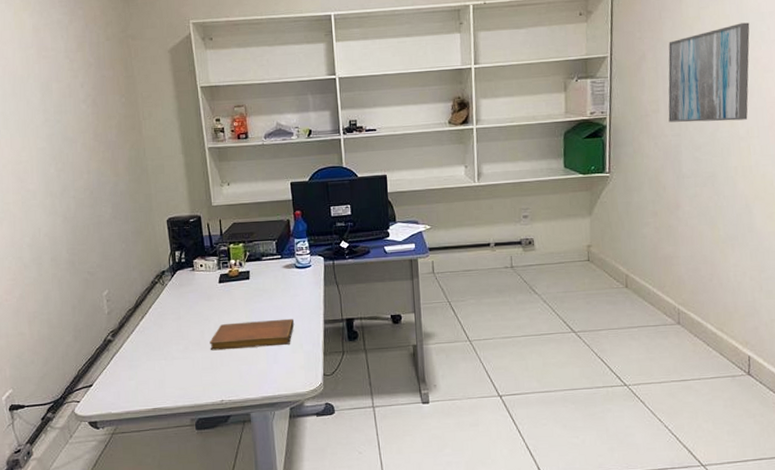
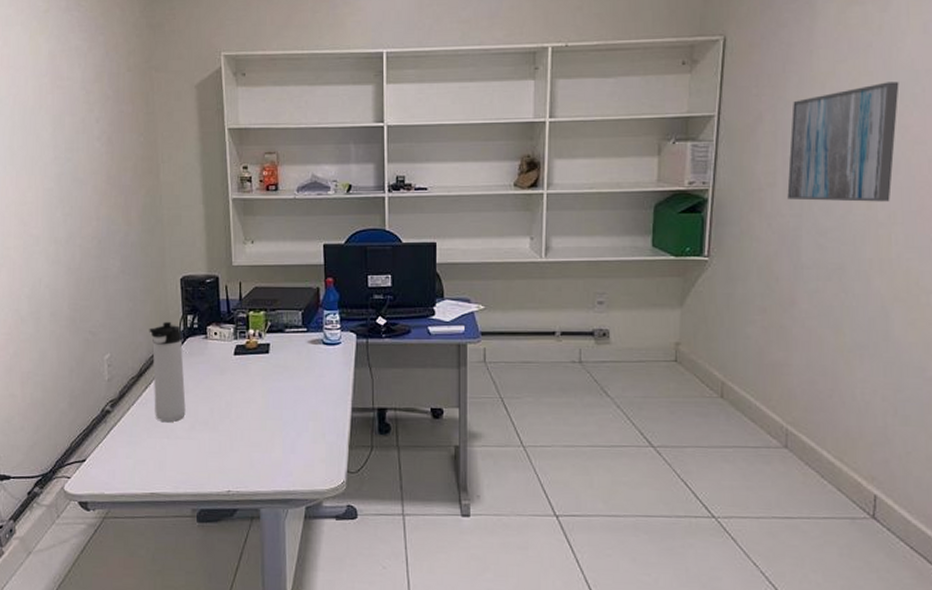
thermos bottle: none [142,258,179,346] -> present [149,321,186,422]
notebook: present [210,318,295,351] -> none [219,402,318,434]

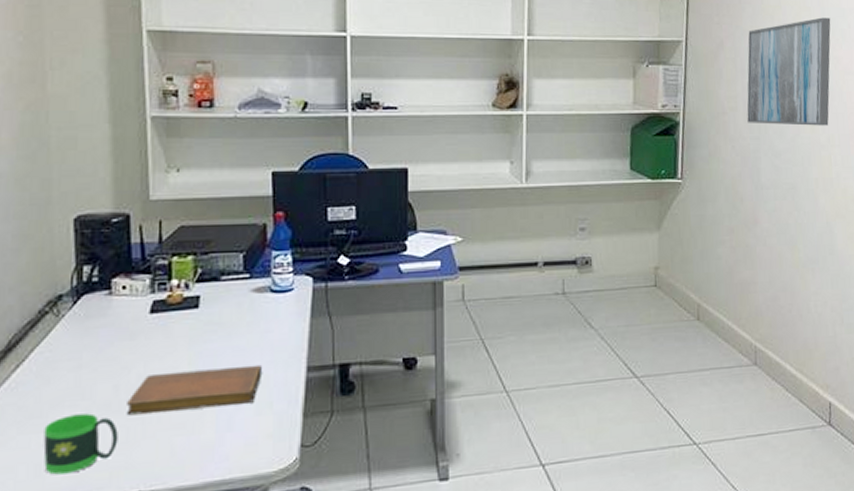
thermos bottle: present [149,321,186,422] -> none [24,275,78,410]
mug: none [164,427,214,471] -> present [43,413,118,475]
notebook: none [219,402,318,434] -> present [126,364,263,416]

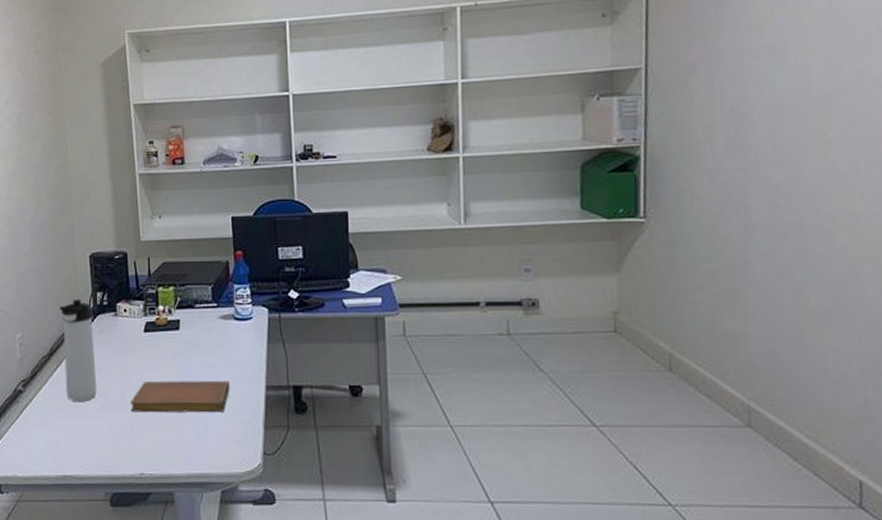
thermos bottle: none [24,275,78,410] -> present [59,299,97,401]
mug: present [43,413,118,475] -> none [76,407,125,452]
wall art: present [747,17,831,126] -> none [728,22,851,154]

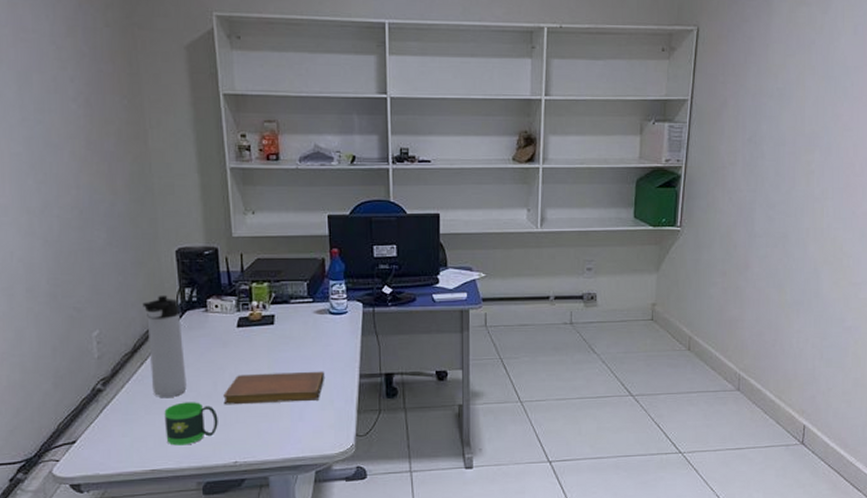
mug: none [76,407,125,452] -> present [164,402,218,446]

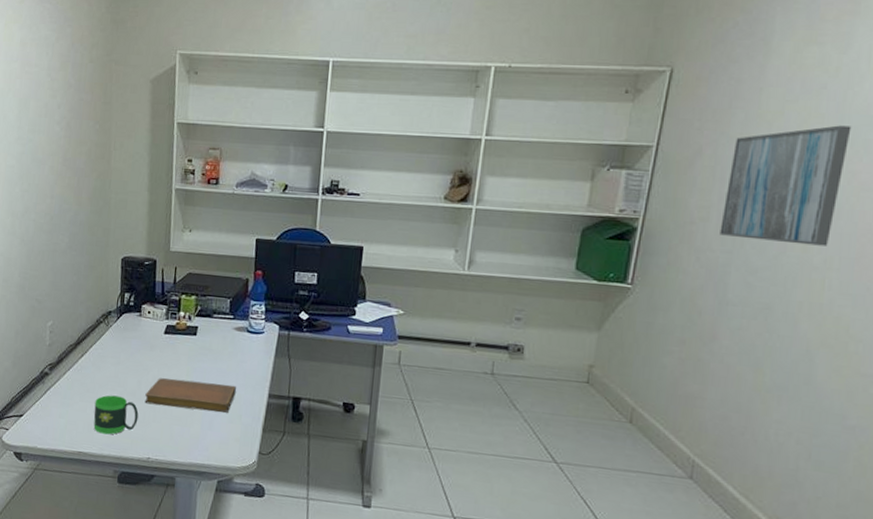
thermos bottle: present [142,295,187,397] -> none [88,296,118,389]
wall art: none [745,75,834,180] -> present [720,125,852,246]

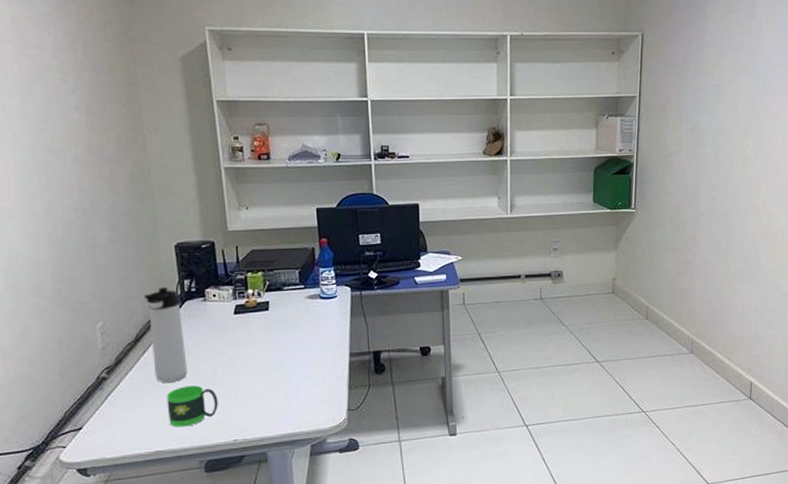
thermos bottle: none [88,296,118,389] -> present [144,286,188,383]
notebook: present [144,378,237,413] -> none [222,351,318,387]
wall art: present [720,125,852,246] -> none [689,73,762,164]

